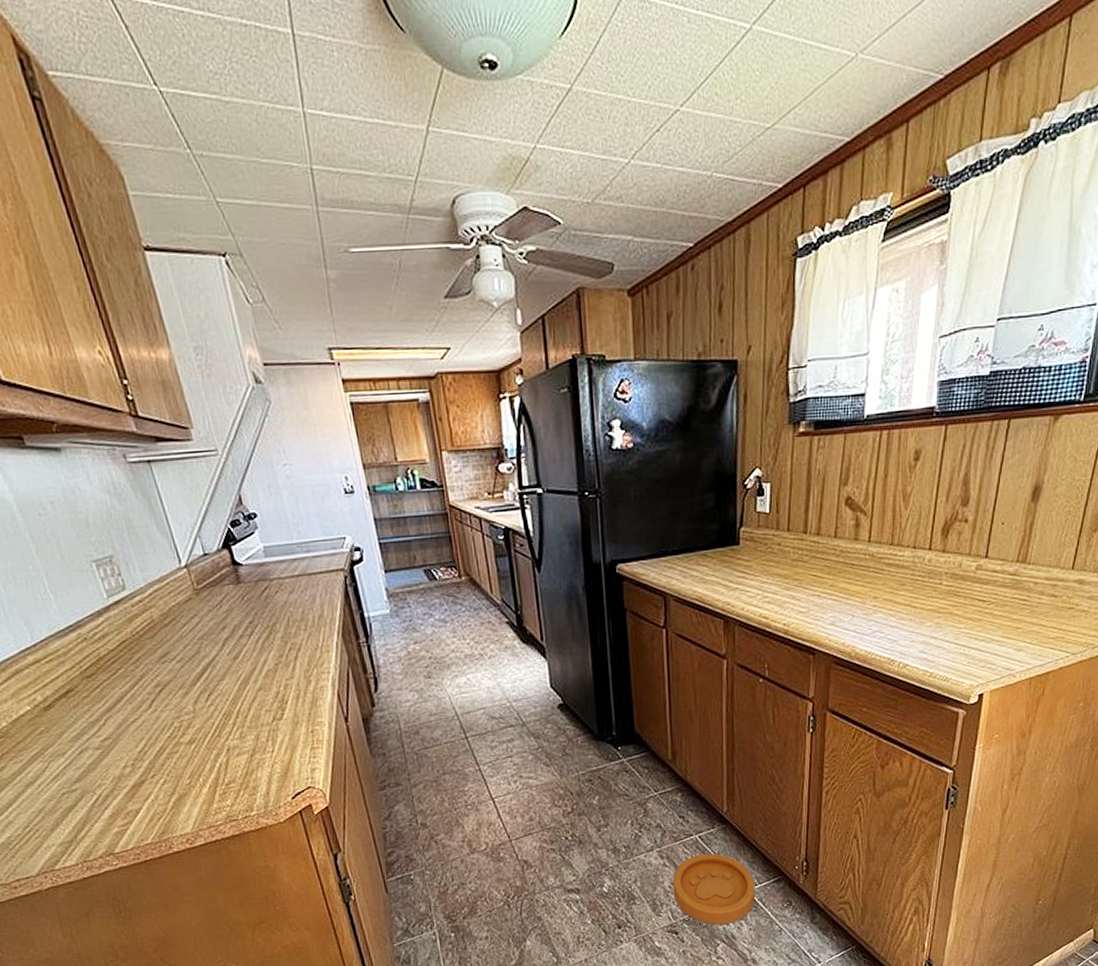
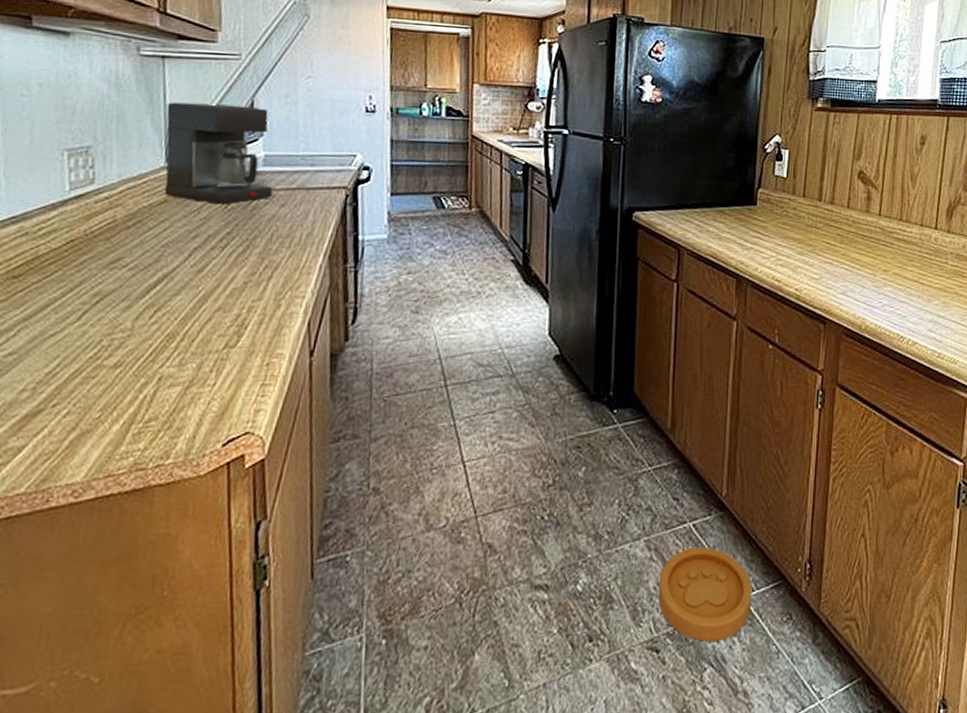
coffee maker: none [165,501,280,597] -> present [164,102,273,204]

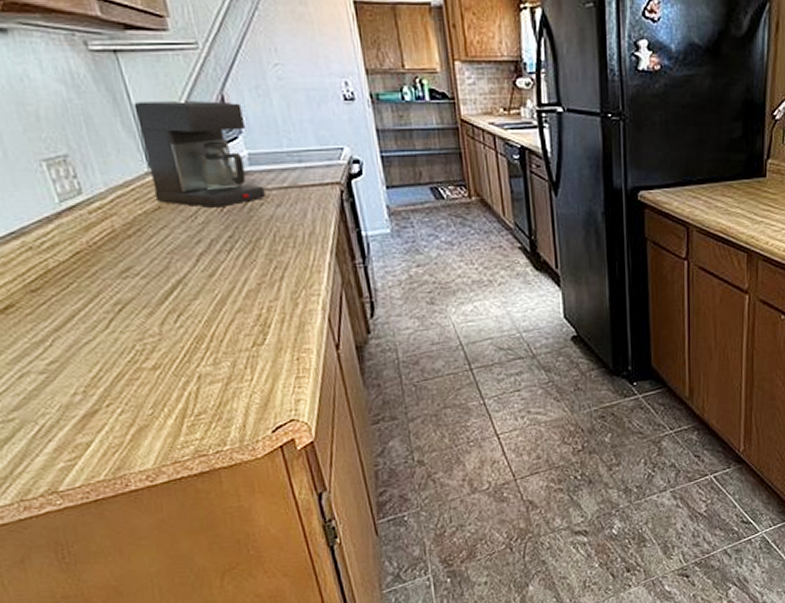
pet bowl: present [658,546,752,642] -> none [685,494,770,568]

